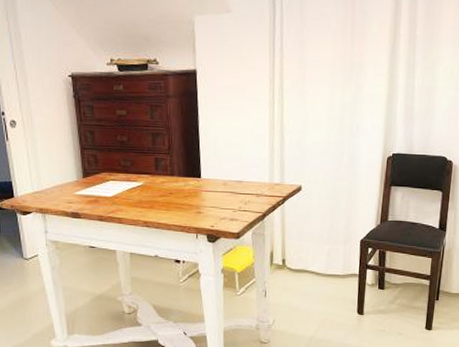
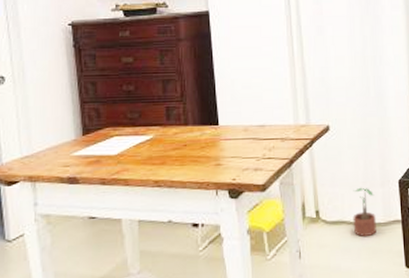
potted plant: none [314,243,337,285] -> present [353,187,376,237]

